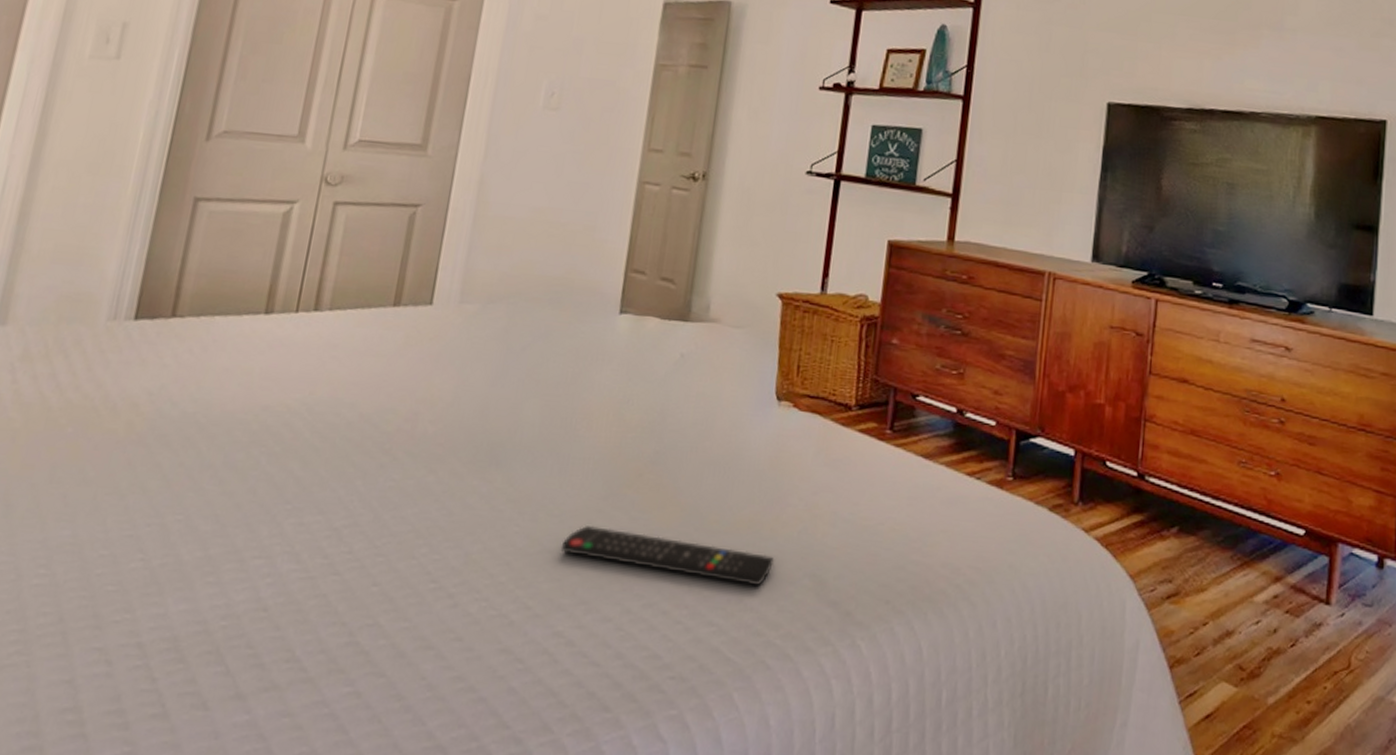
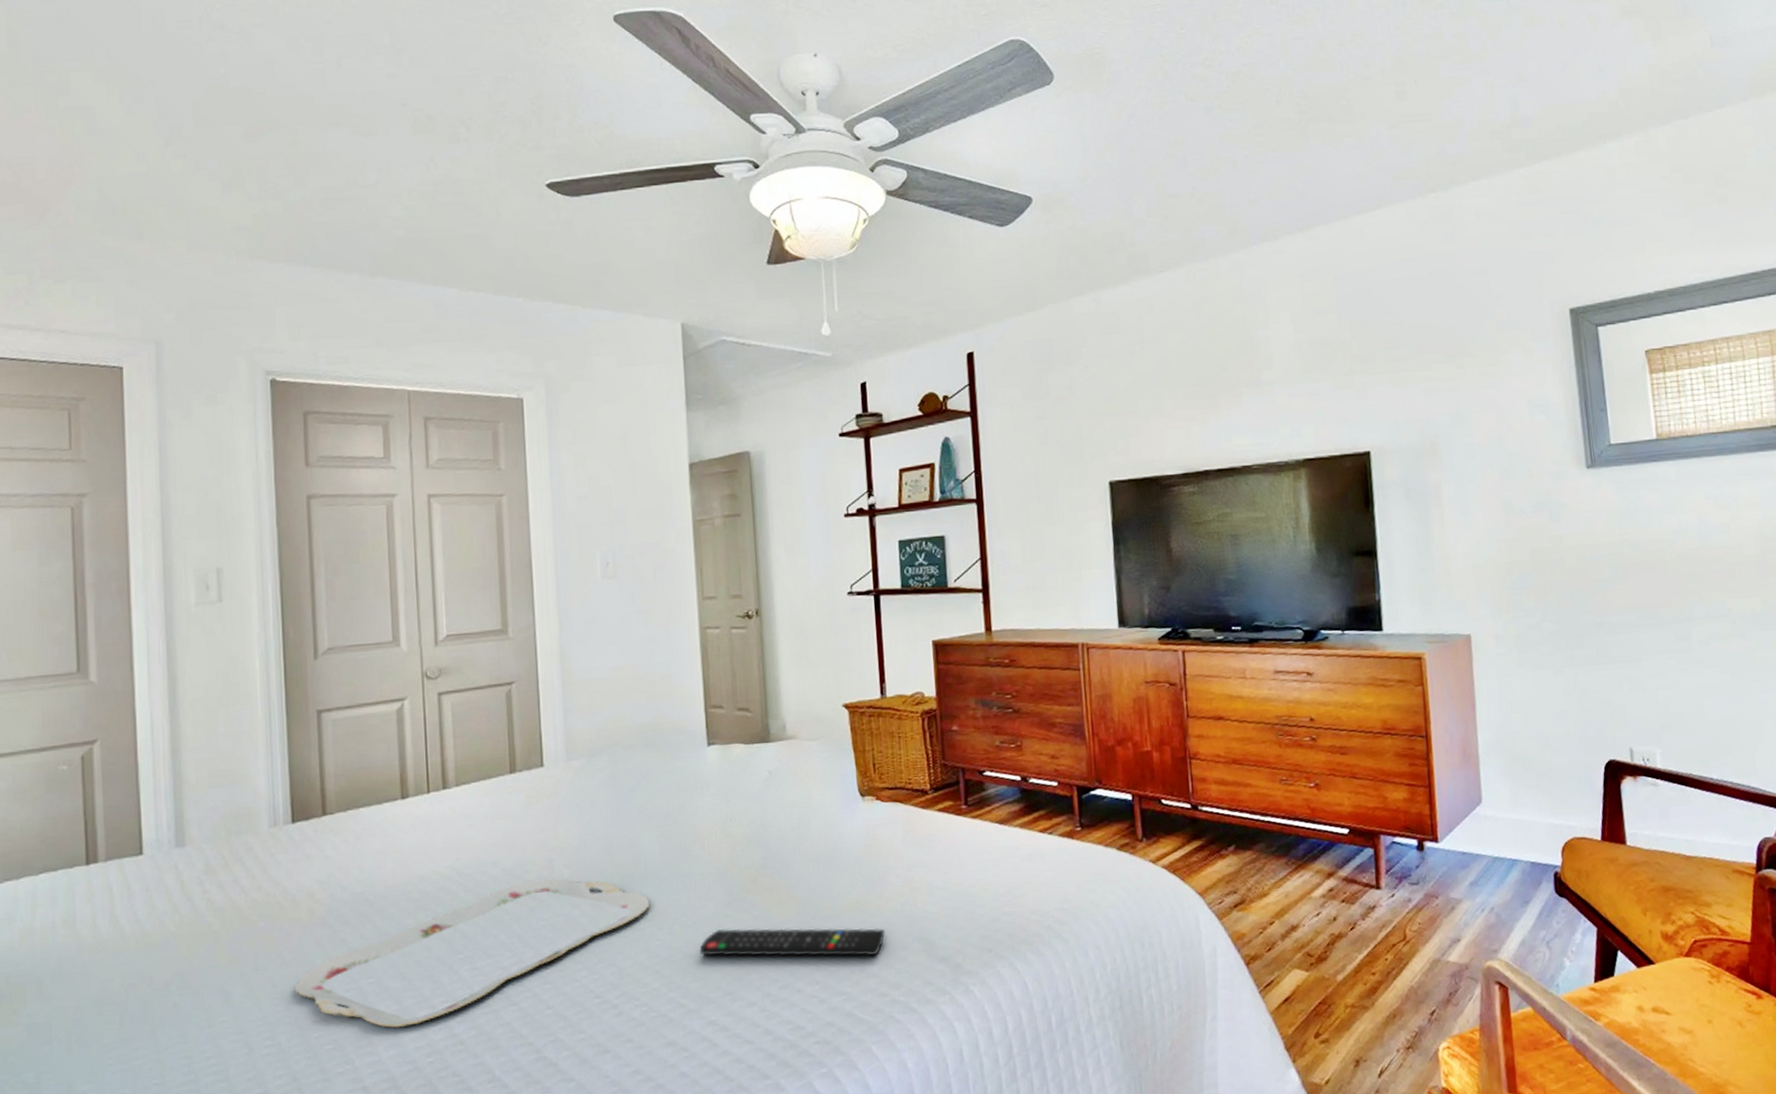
serving tray: none [87,433,517,580] -> present [294,878,650,1028]

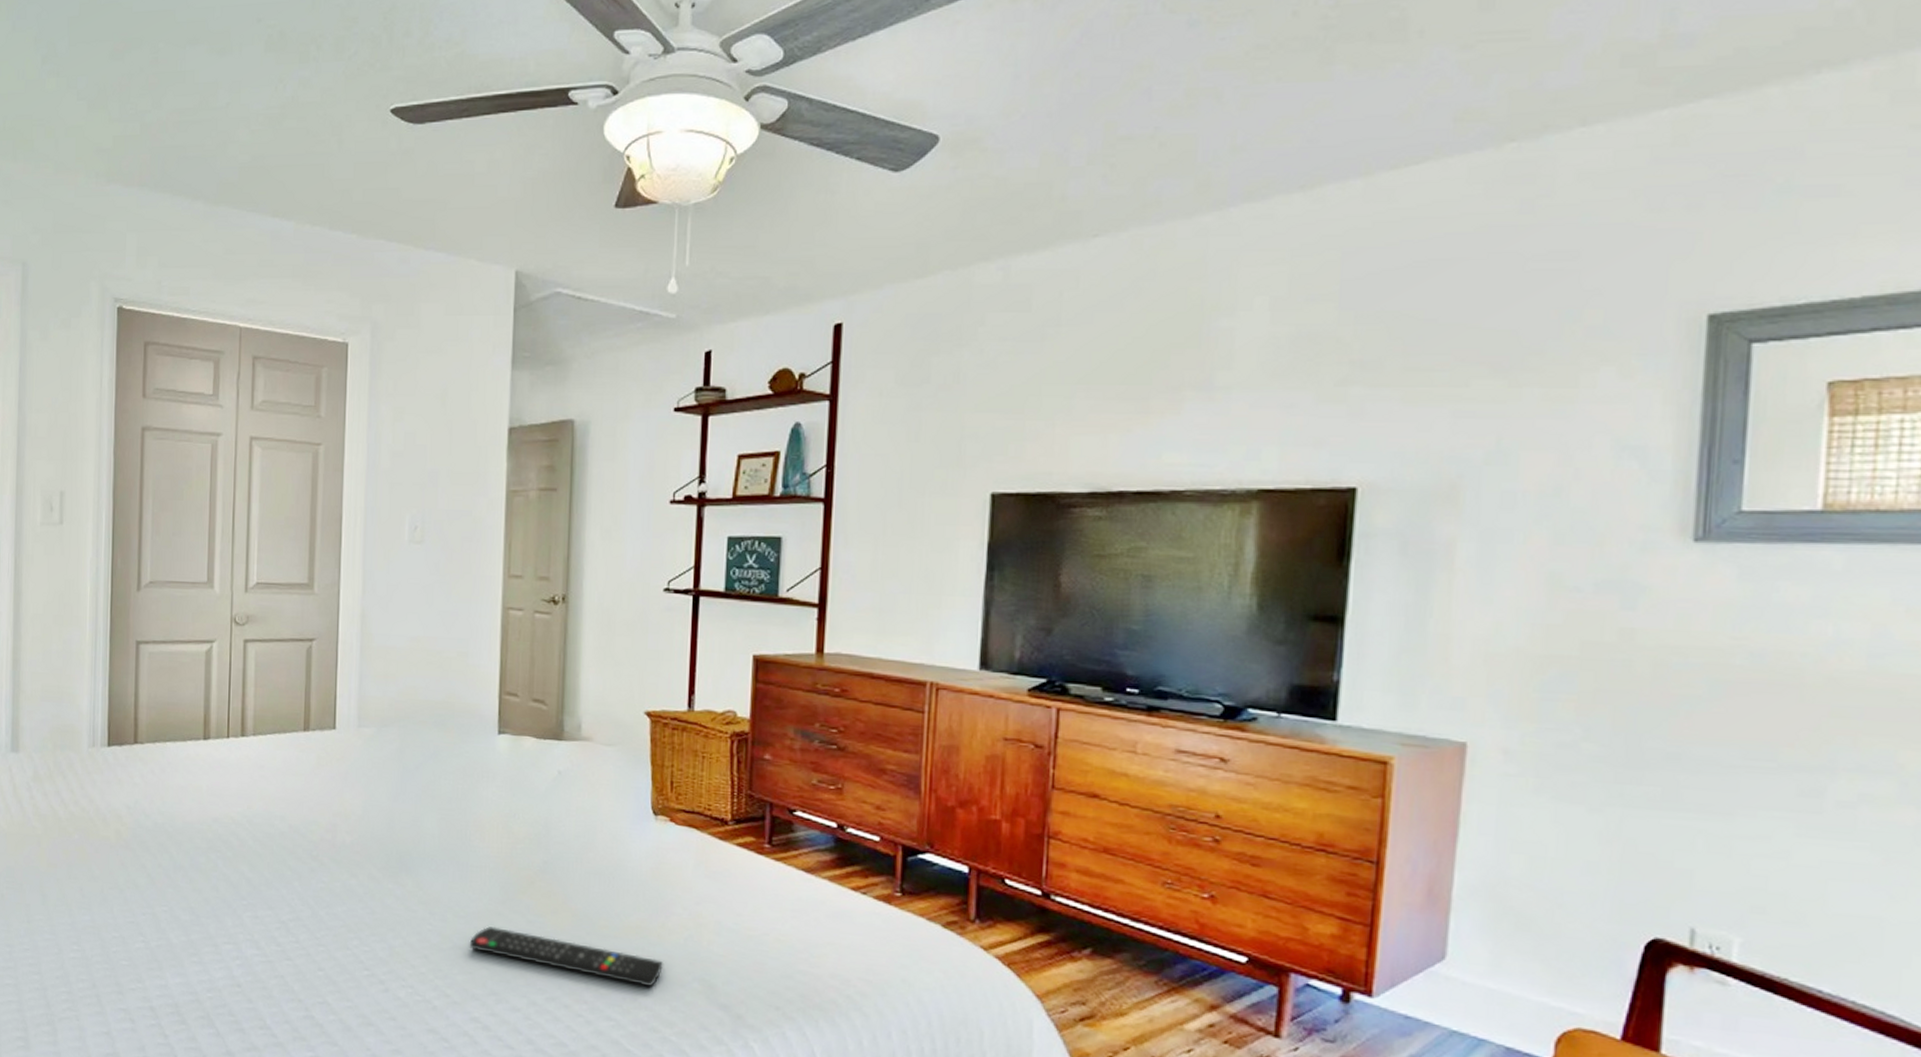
serving tray: present [294,878,650,1028] -> none [99,841,426,959]

